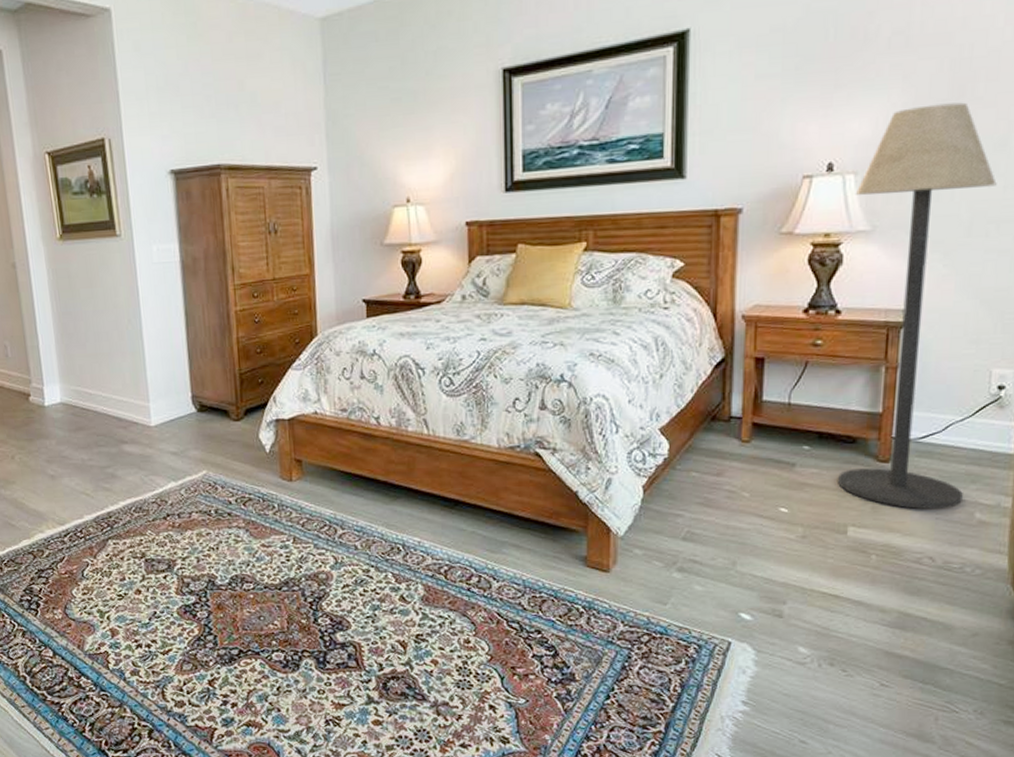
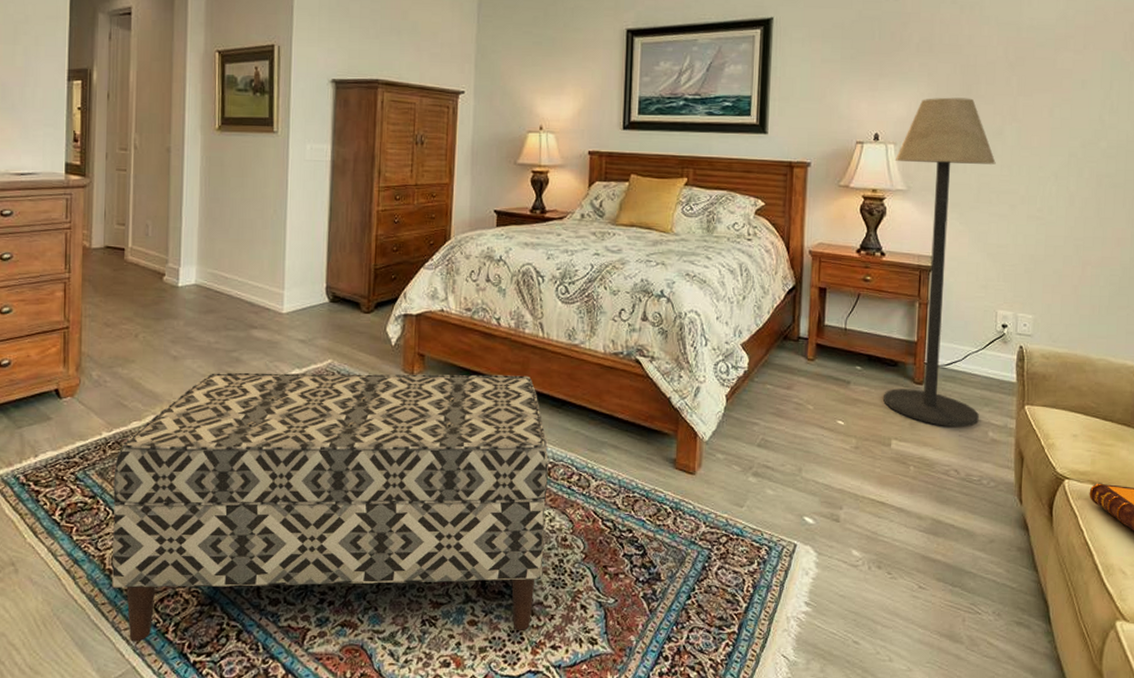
bench: none [12,476,447,740] -> present [112,372,549,642]

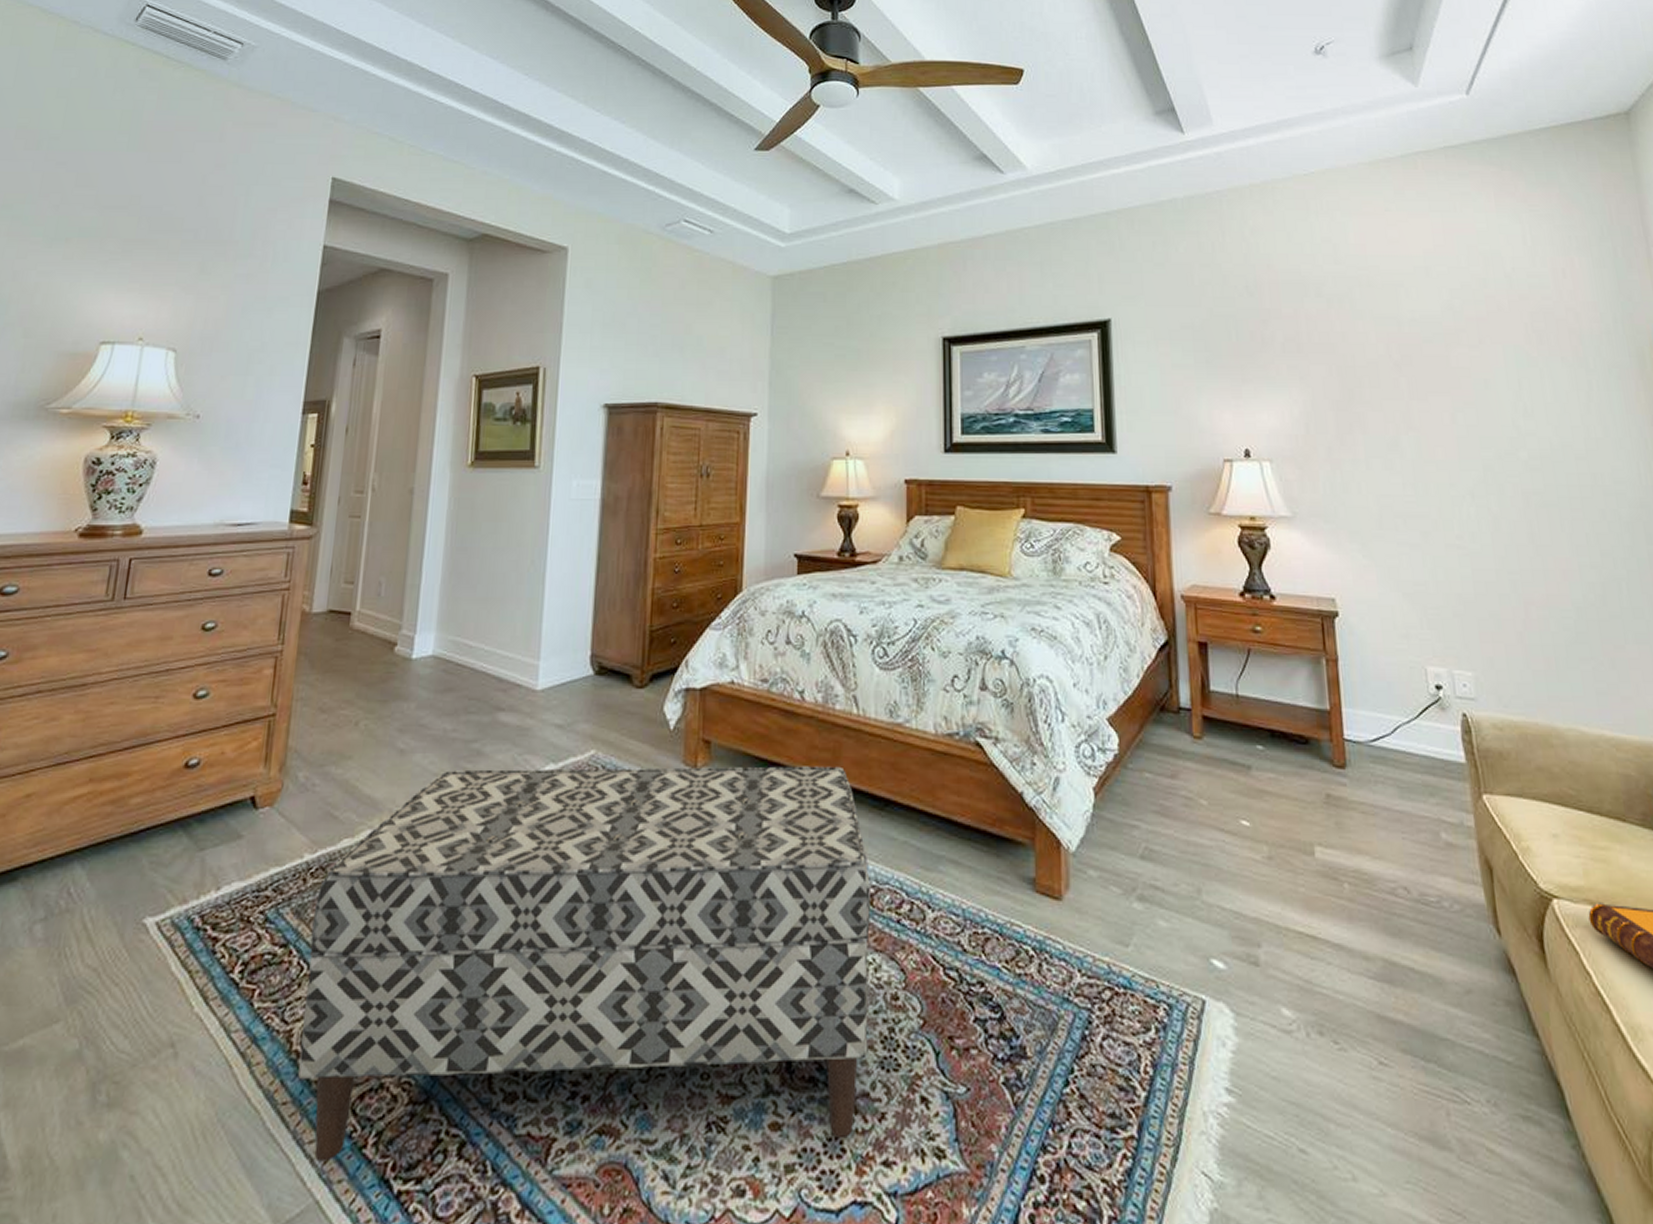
floor lamp: present [883,97,996,428] -> none [1272,404,1425,827]

